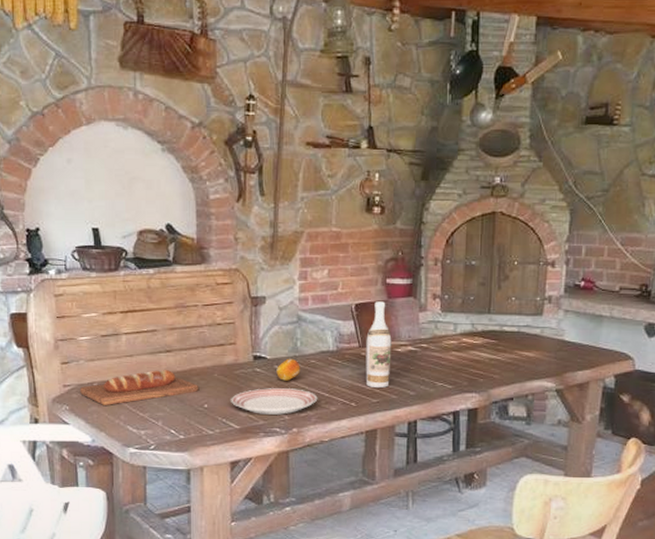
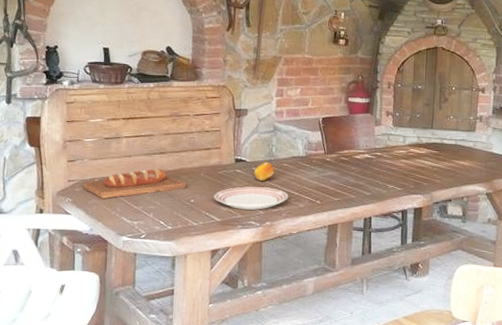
wine bottle: present [365,301,392,388] -> none [329,116,352,188]

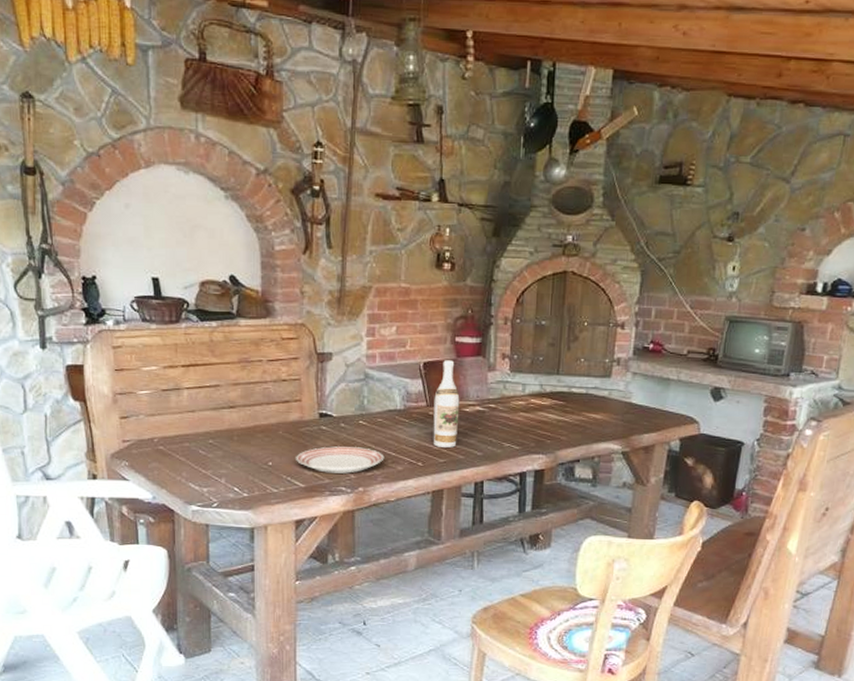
bread loaf: present [82,168,187,199] -> none [139,425,264,462]
fruit: present [254,161,275,181] -> none [343,416,367,439]
wine bottle: none [329,116,352,188] -> present [433,360,460,448]

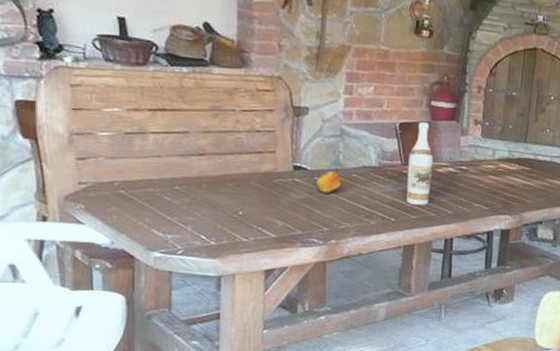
dinner plate: present [296,446,385,474] -> none [268,199,358,226]
fruit: none [343,416,367,439] -> present [317,170,342,193]

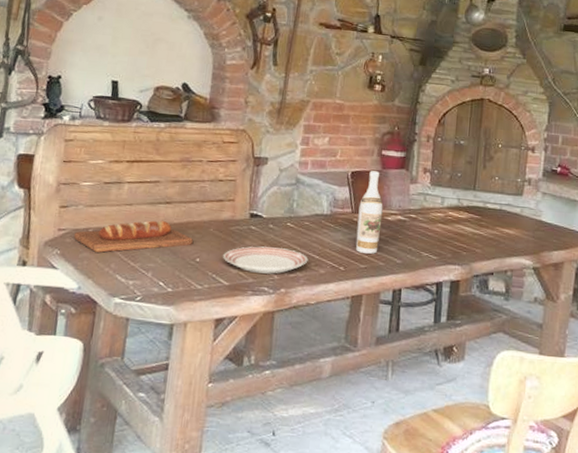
bread loaf: none [97,172,234,207] -> present [73,220,194,253]
dinner plate: none [268,199,358,226] -> present [223,246,308,274]
fruit: present [317,170,342,193] -> none [270,218,295,241]

